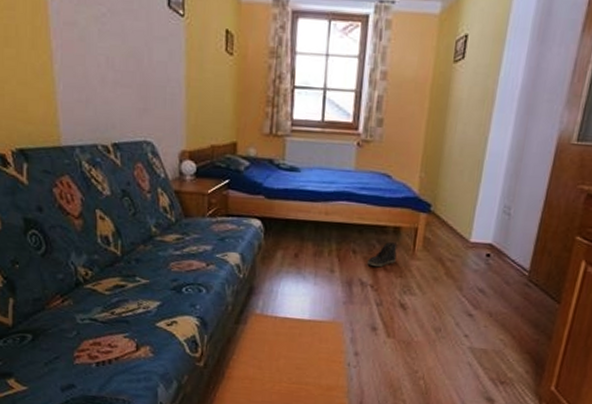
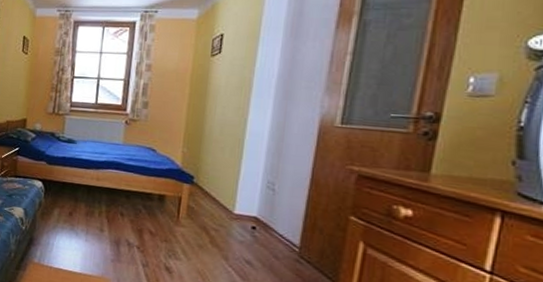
sneaker: present [367,242,398,267] -> none [134,208,162,231]

